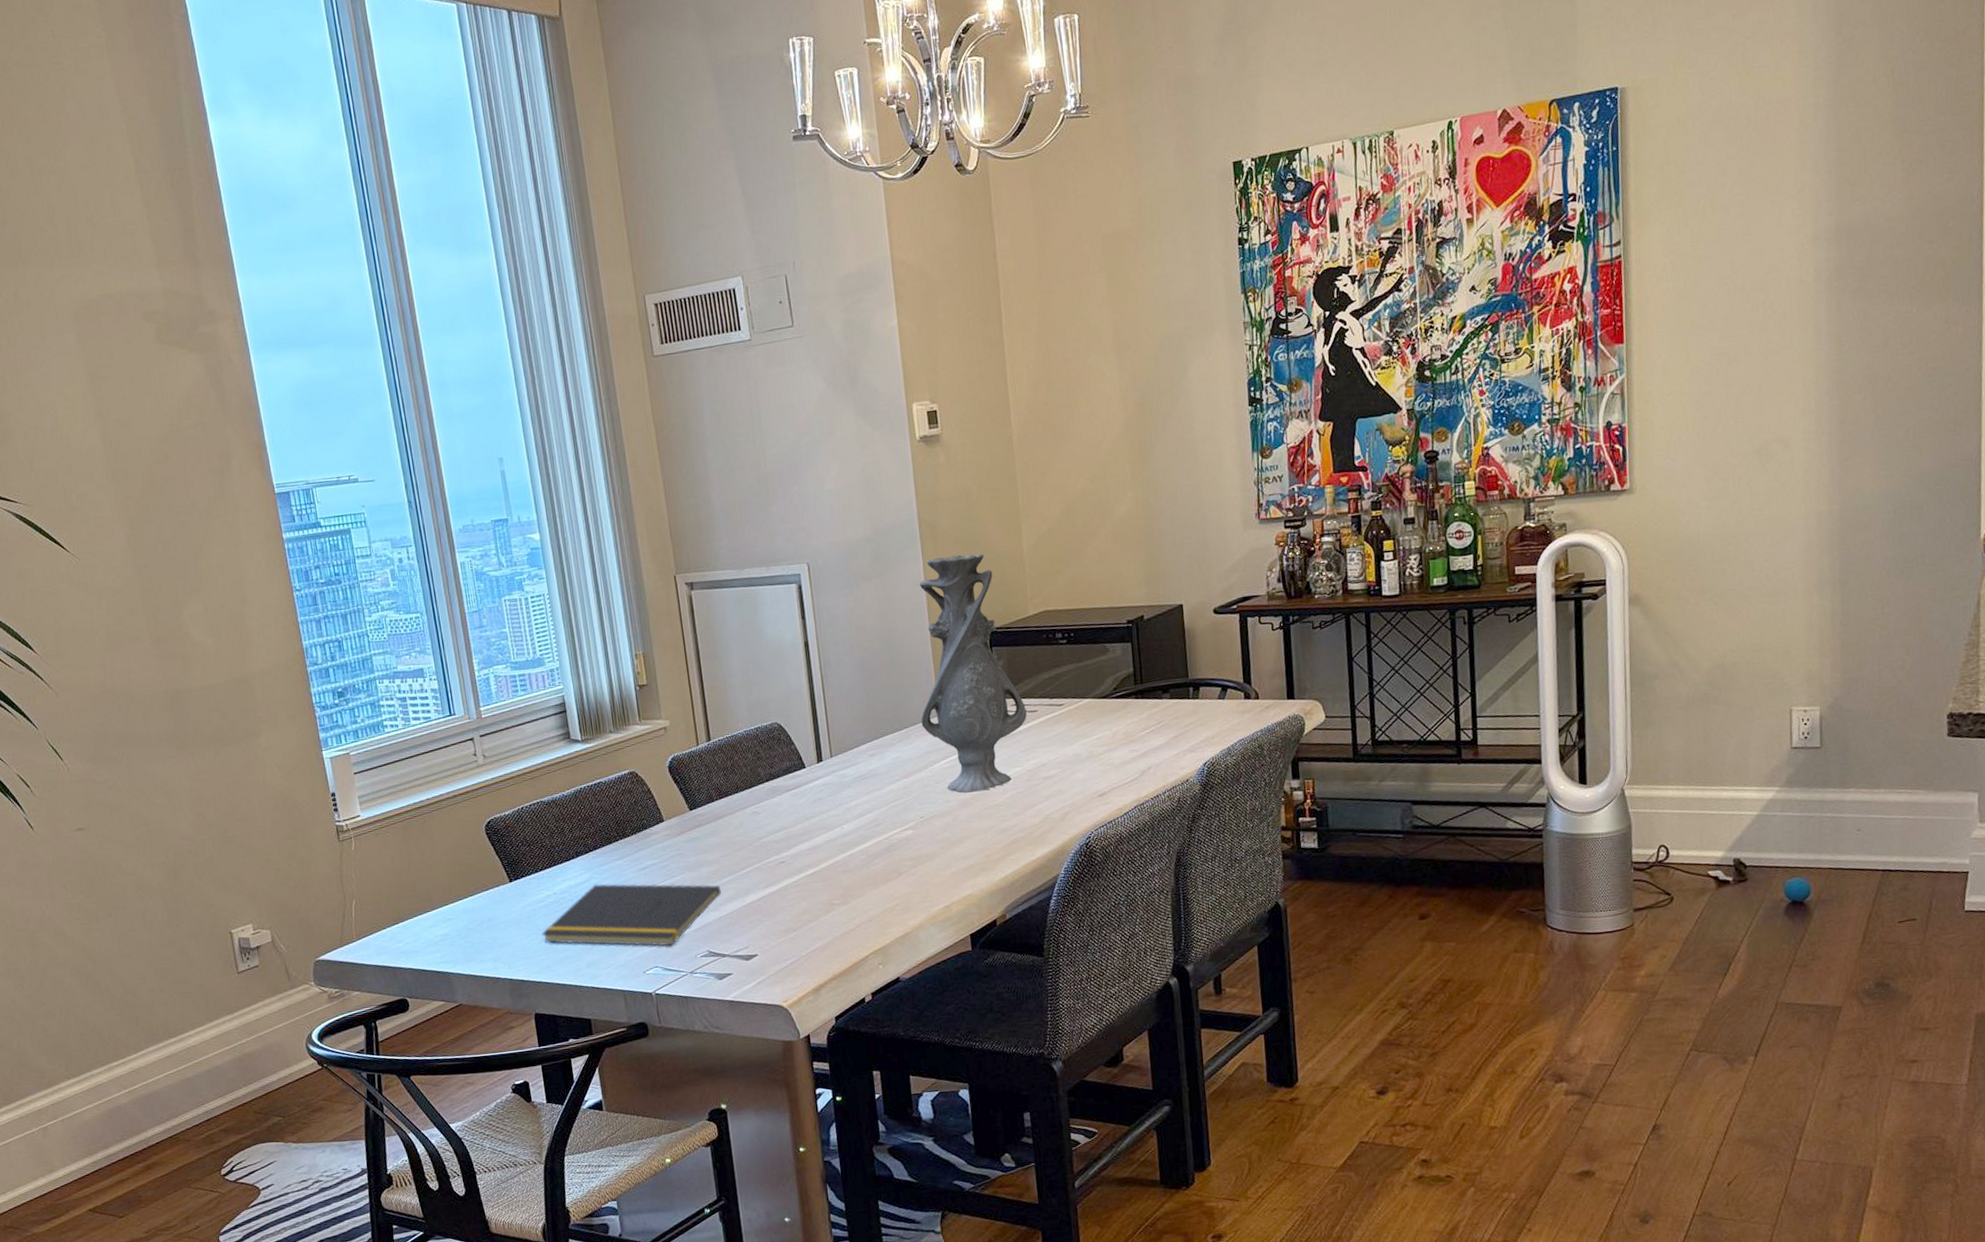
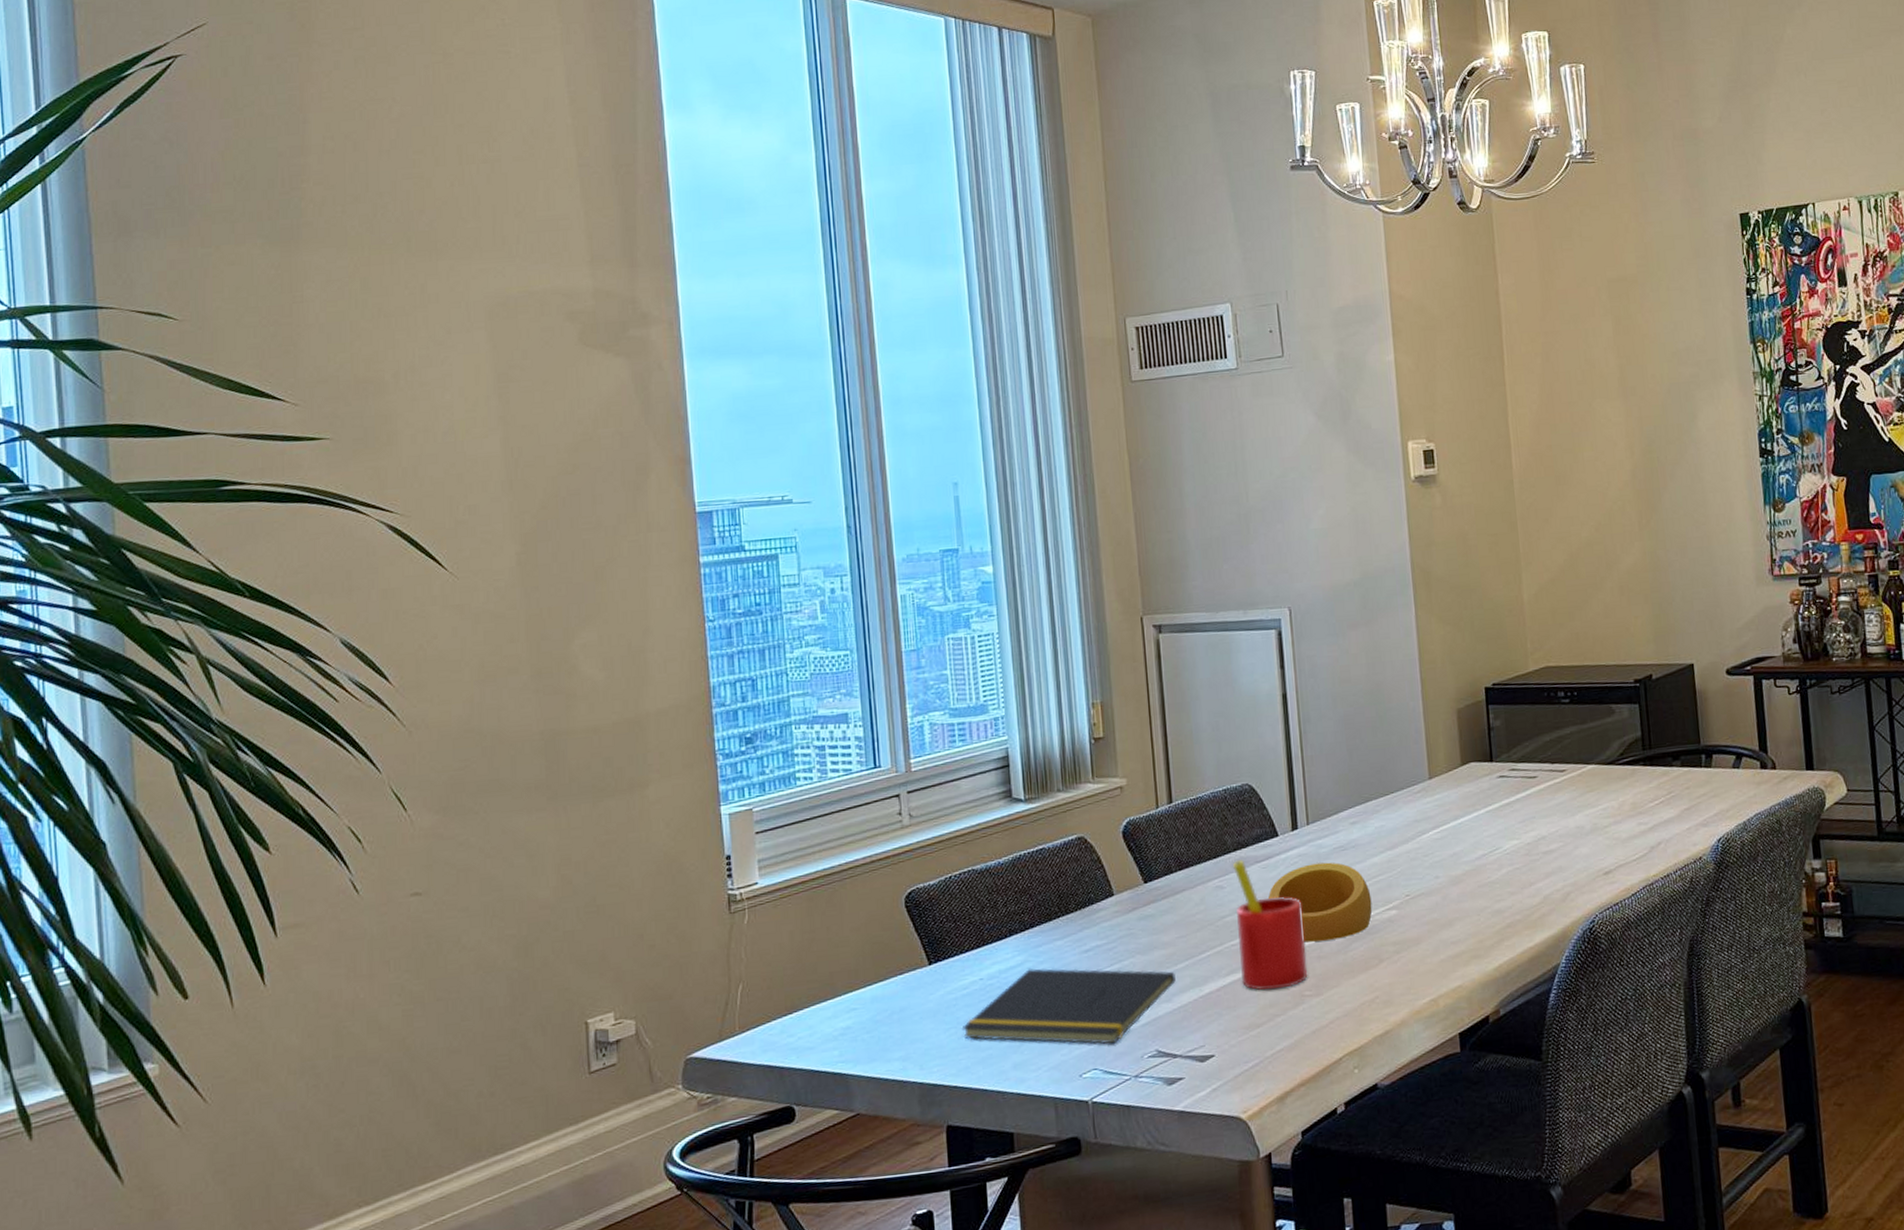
straw: none [766,789,836,900] -> present [1232,860,1308,991]
ring: none [799,789,891,859] -> present [1268,862,1373,943]
vase: present [919,553,1027,793] -> none [1409,602,1526,868]

